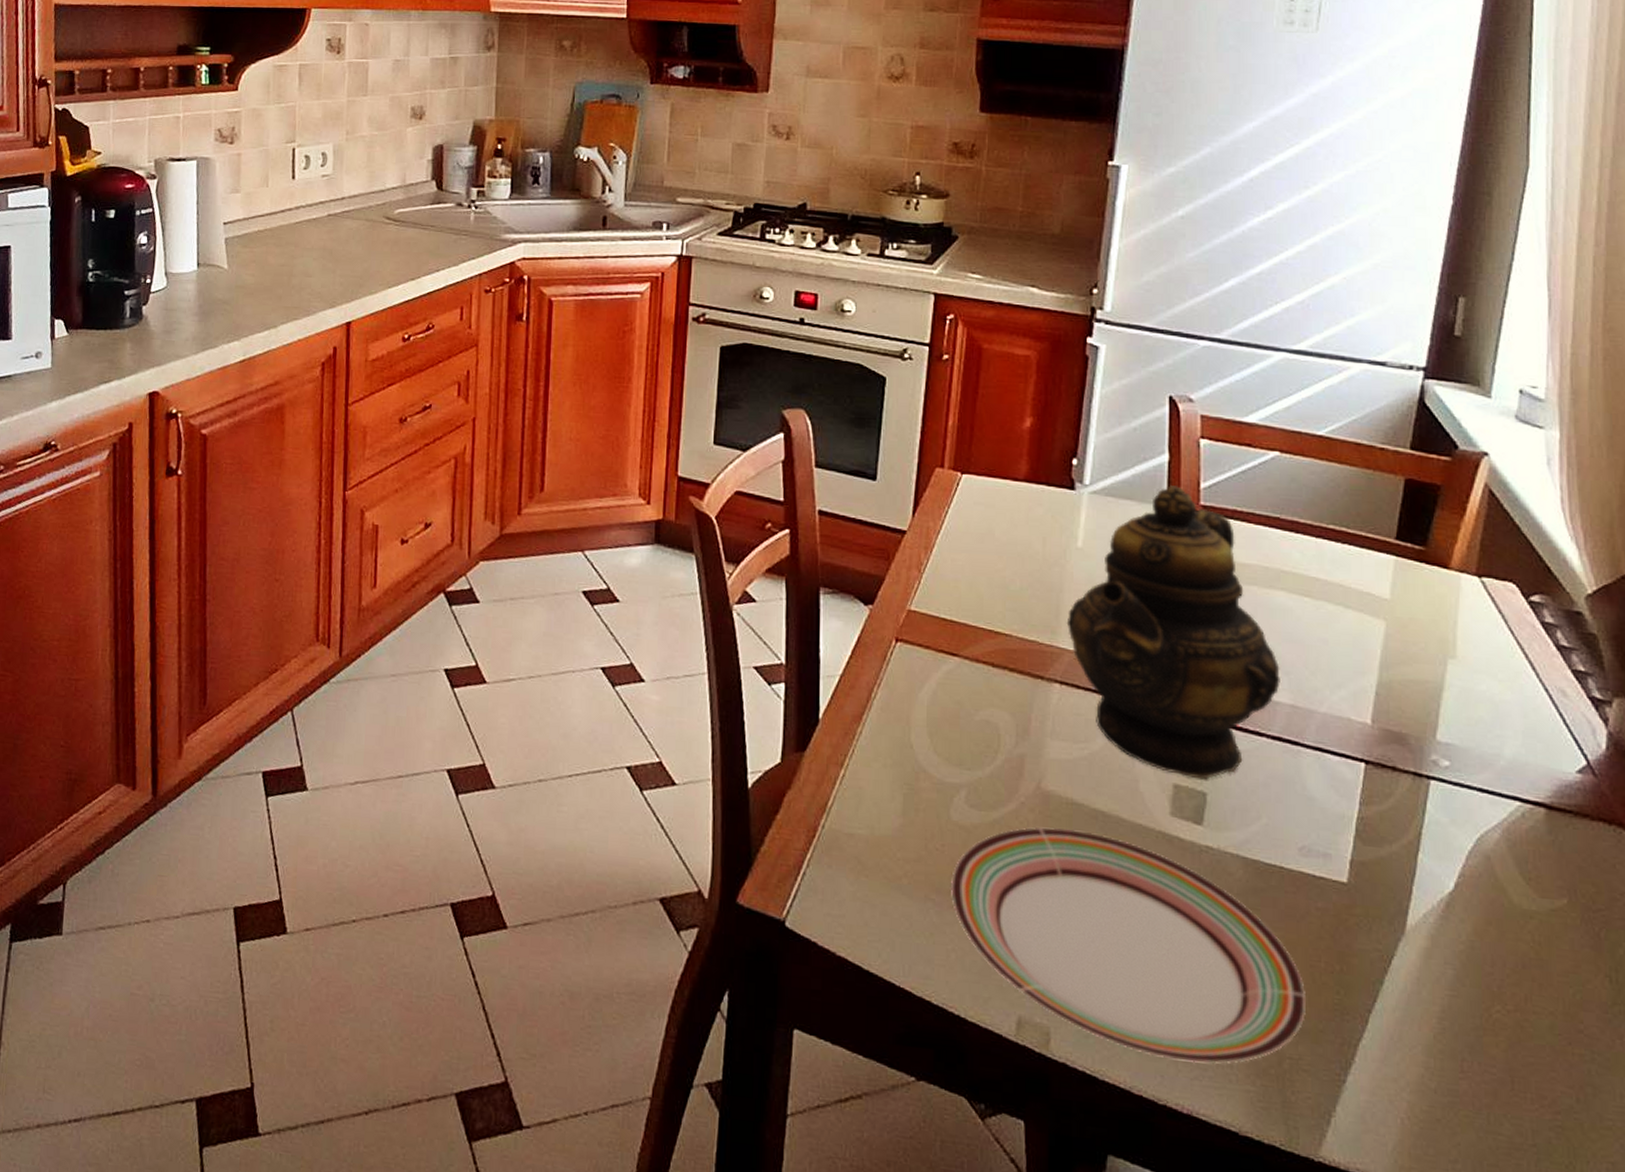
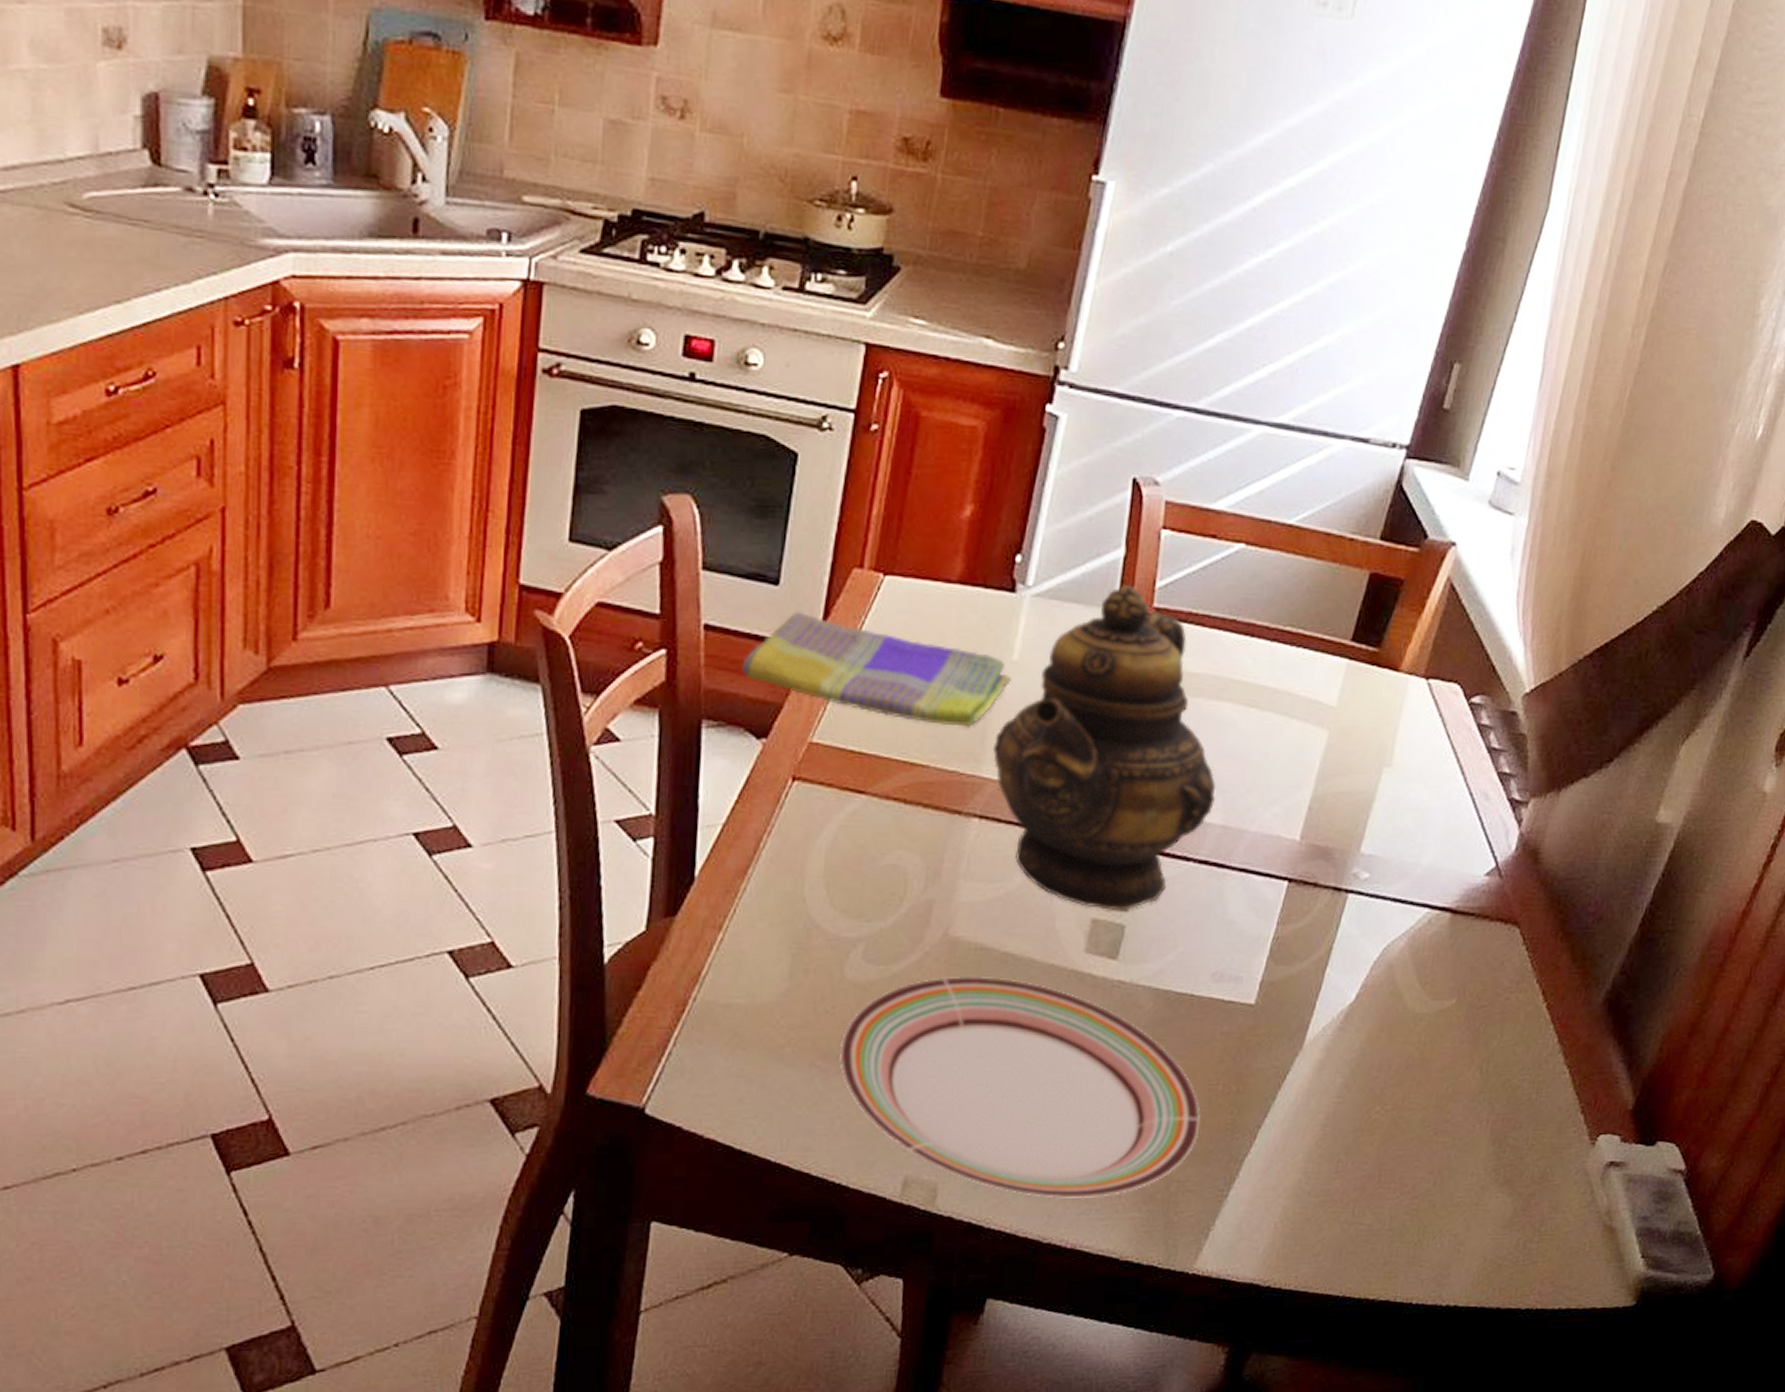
dish towel: none [850,501,1078,603] -> present [741,611,1011,727]

